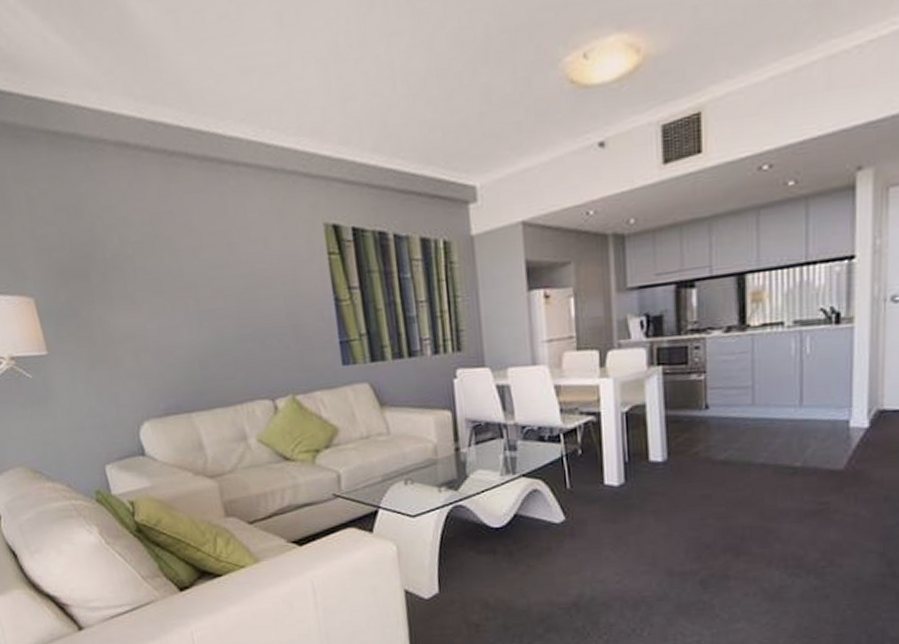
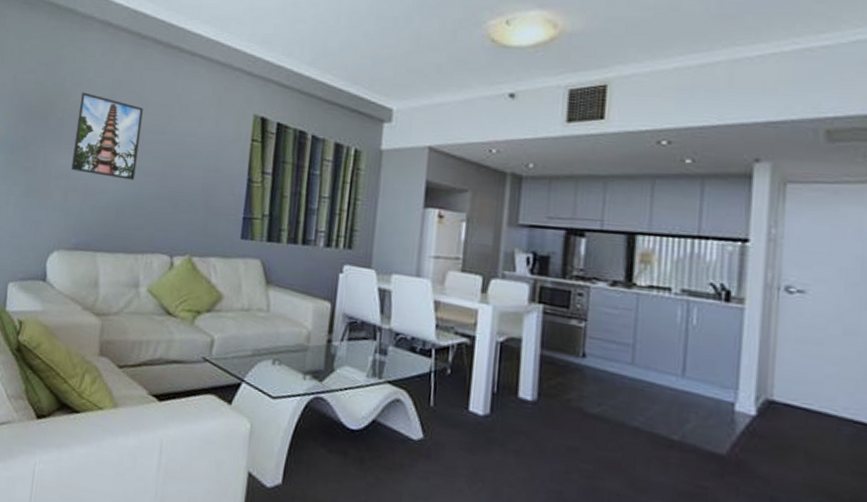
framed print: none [118,235,210,330] -> present [71,92,143,180]

